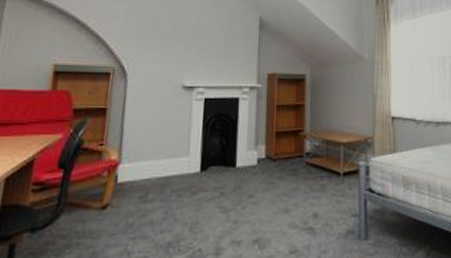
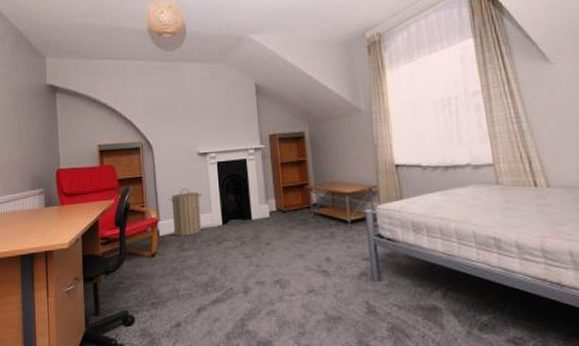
laundry hamper: none [137,125,180,184] -> present [169,187,202,236]

